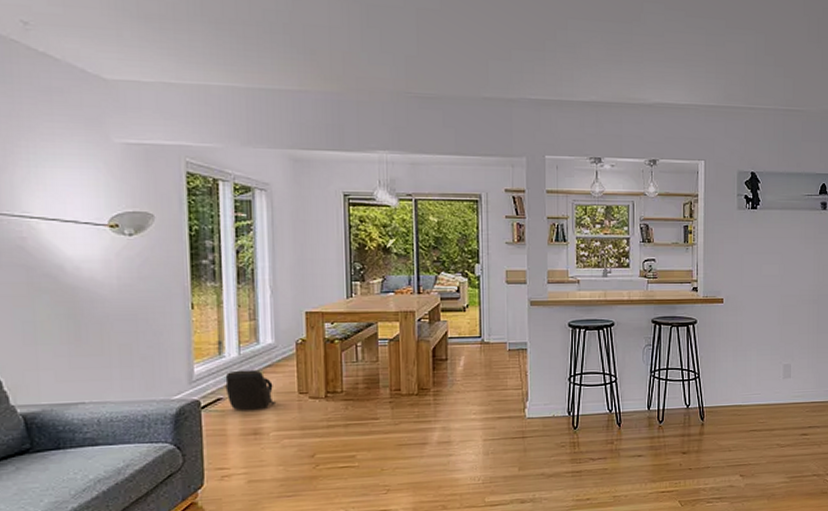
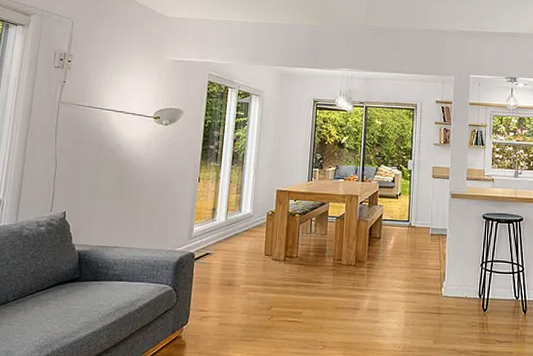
backpack: present [225,369,275,410] -> none [213,232,247,265]

